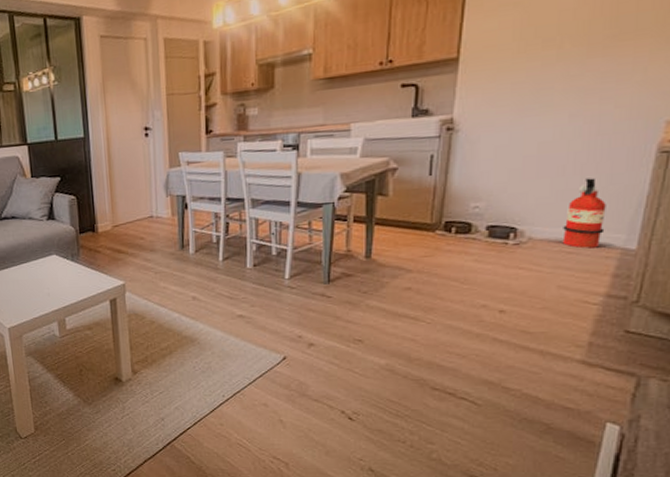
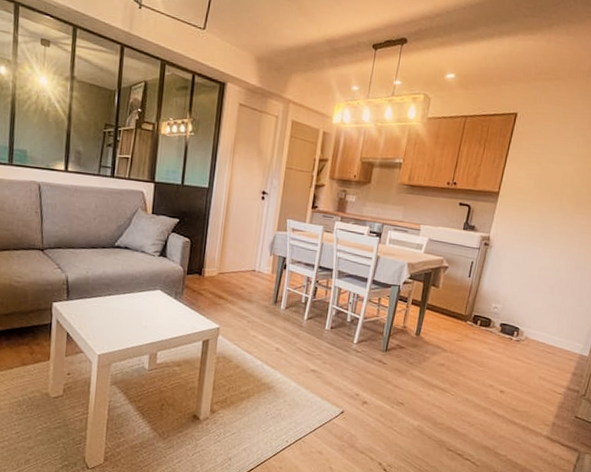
fire extinguisher: present [562,178,606,248] -> none [545,299,575,352]

